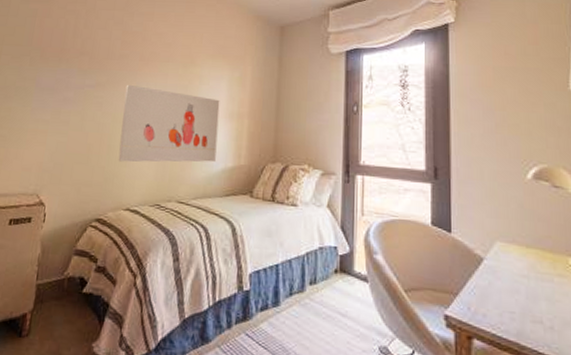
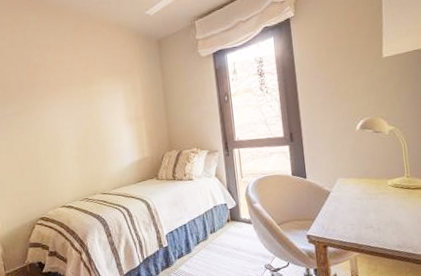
wall art: present [118,84,220,162] -> none [39,108,125,171]

